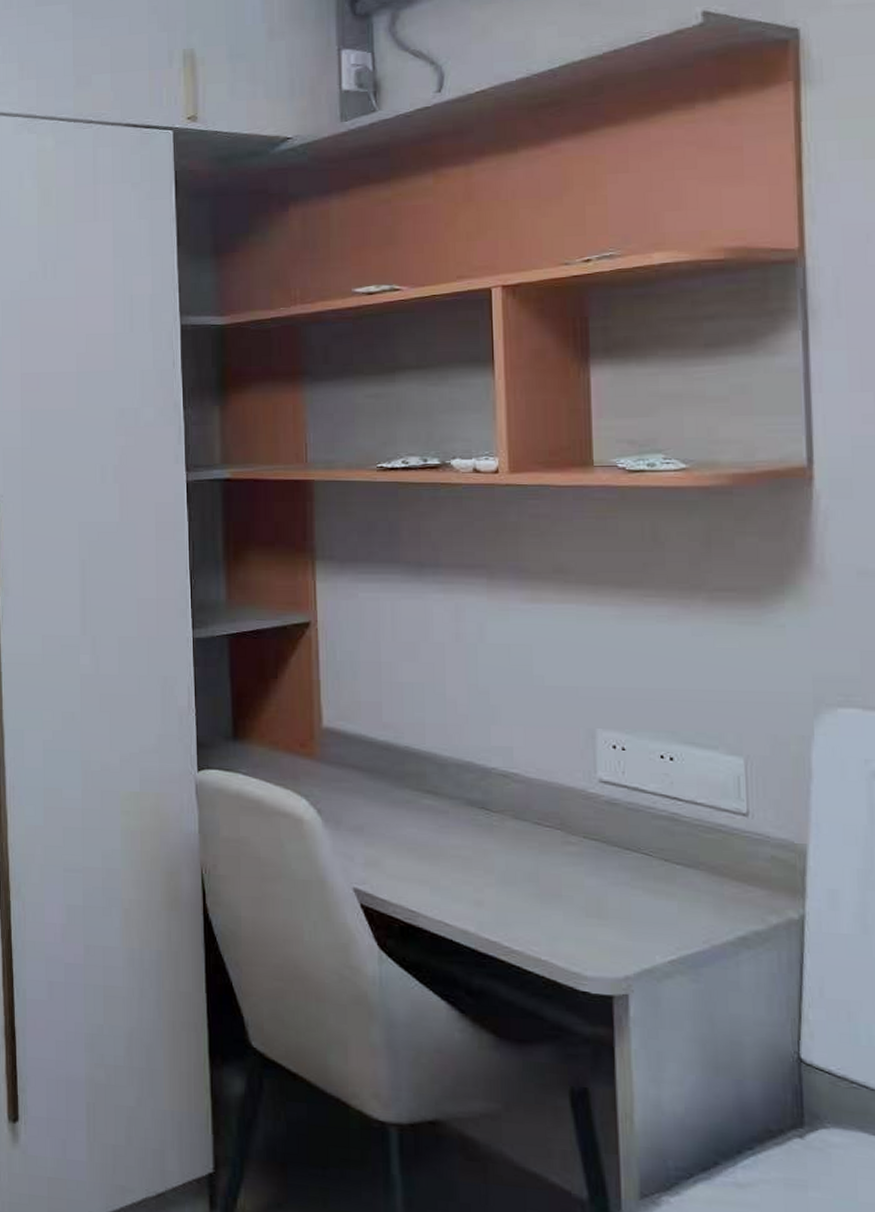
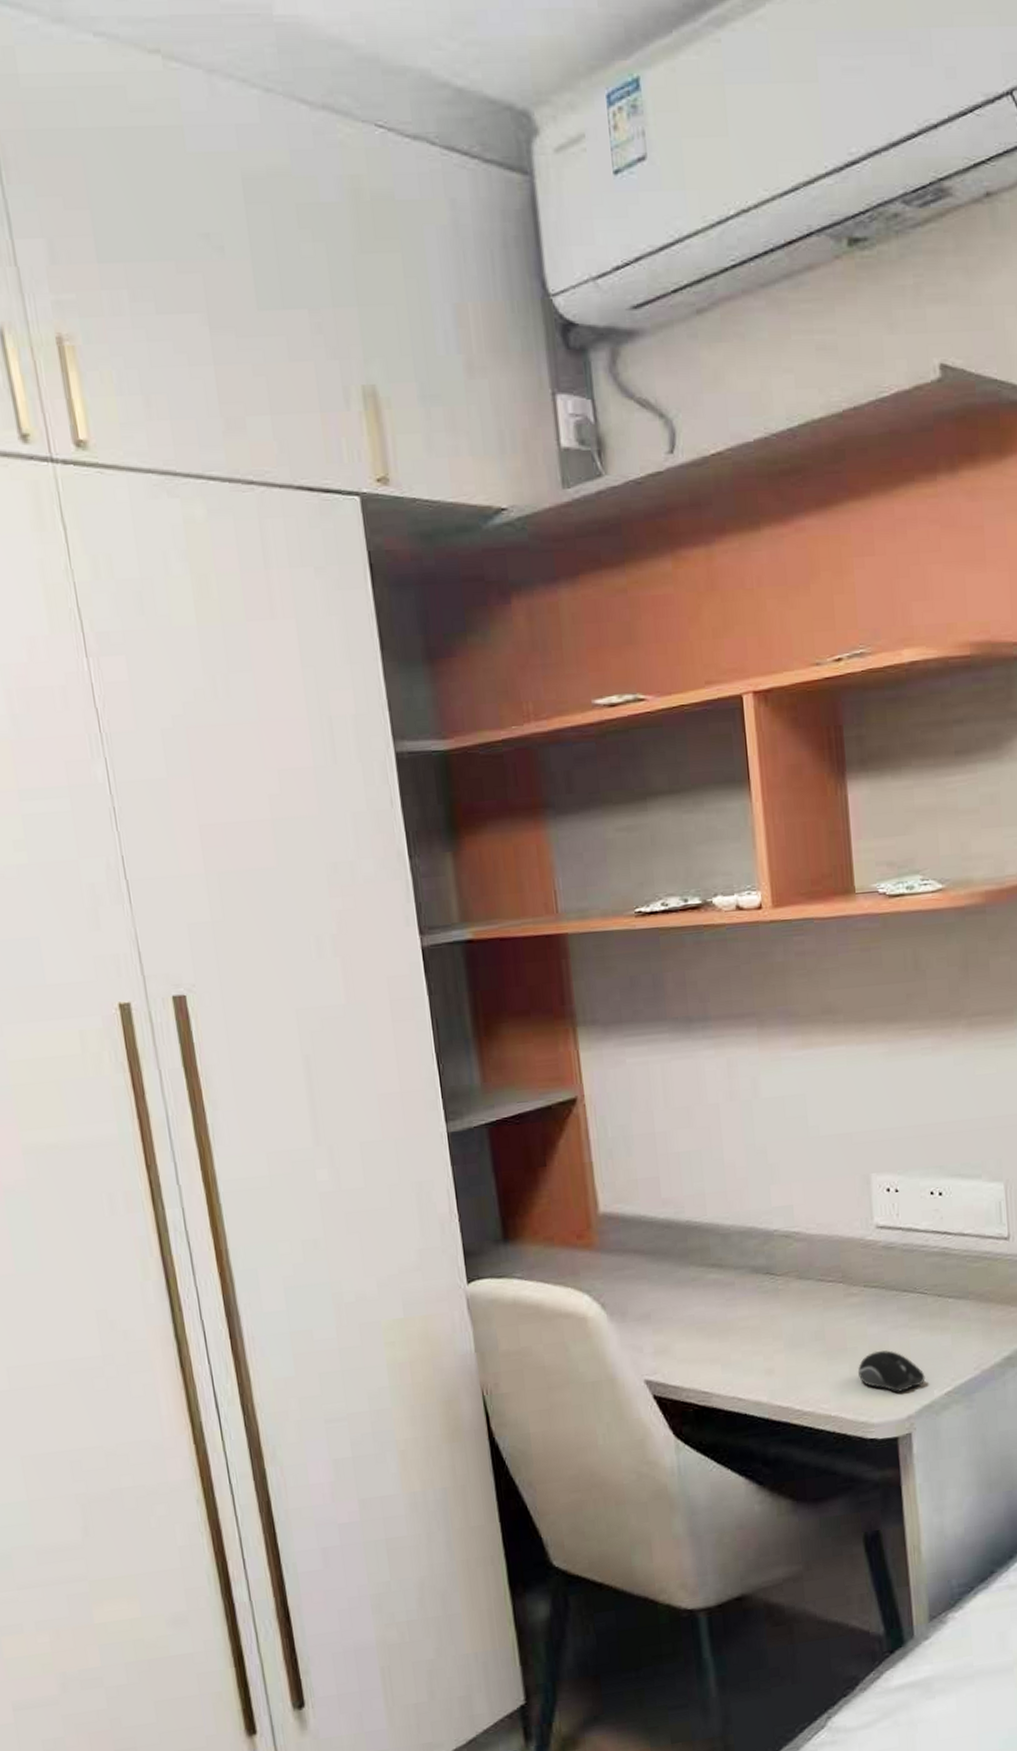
computer mouse: none [571,903,647,950] -> present [857,1350,926,1392]

